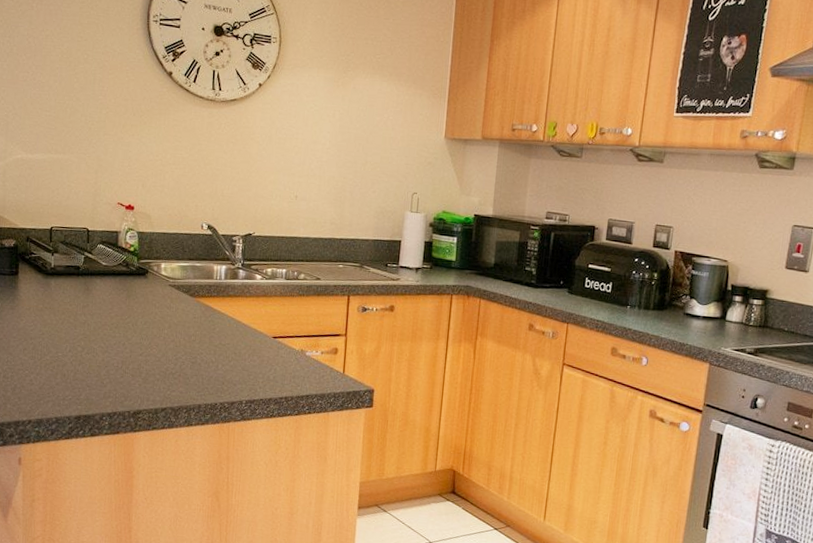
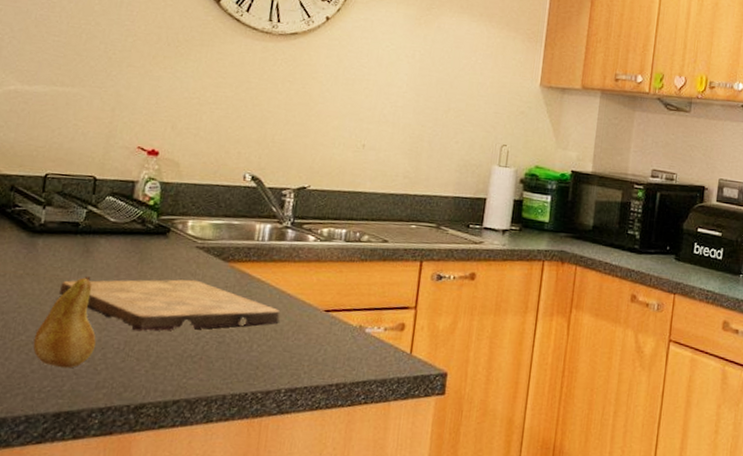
fruit: none [55,309,101,382] -> present [32,276,96,368]
cutting board: none [71,311,238,354] -> present [59,279,281,332]

